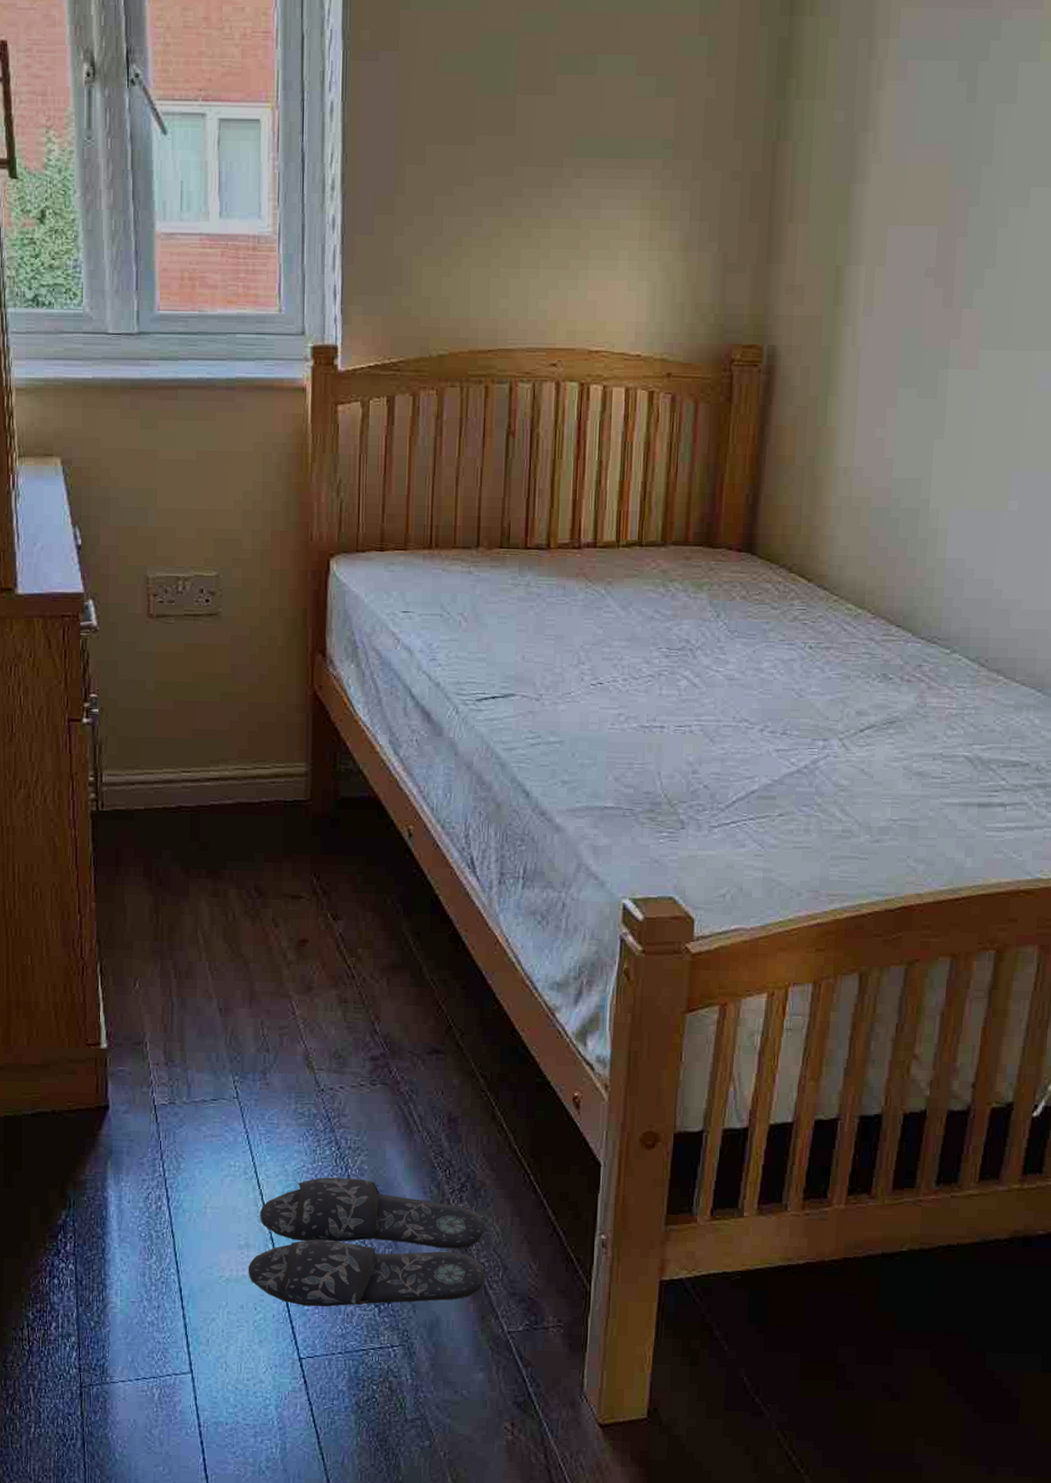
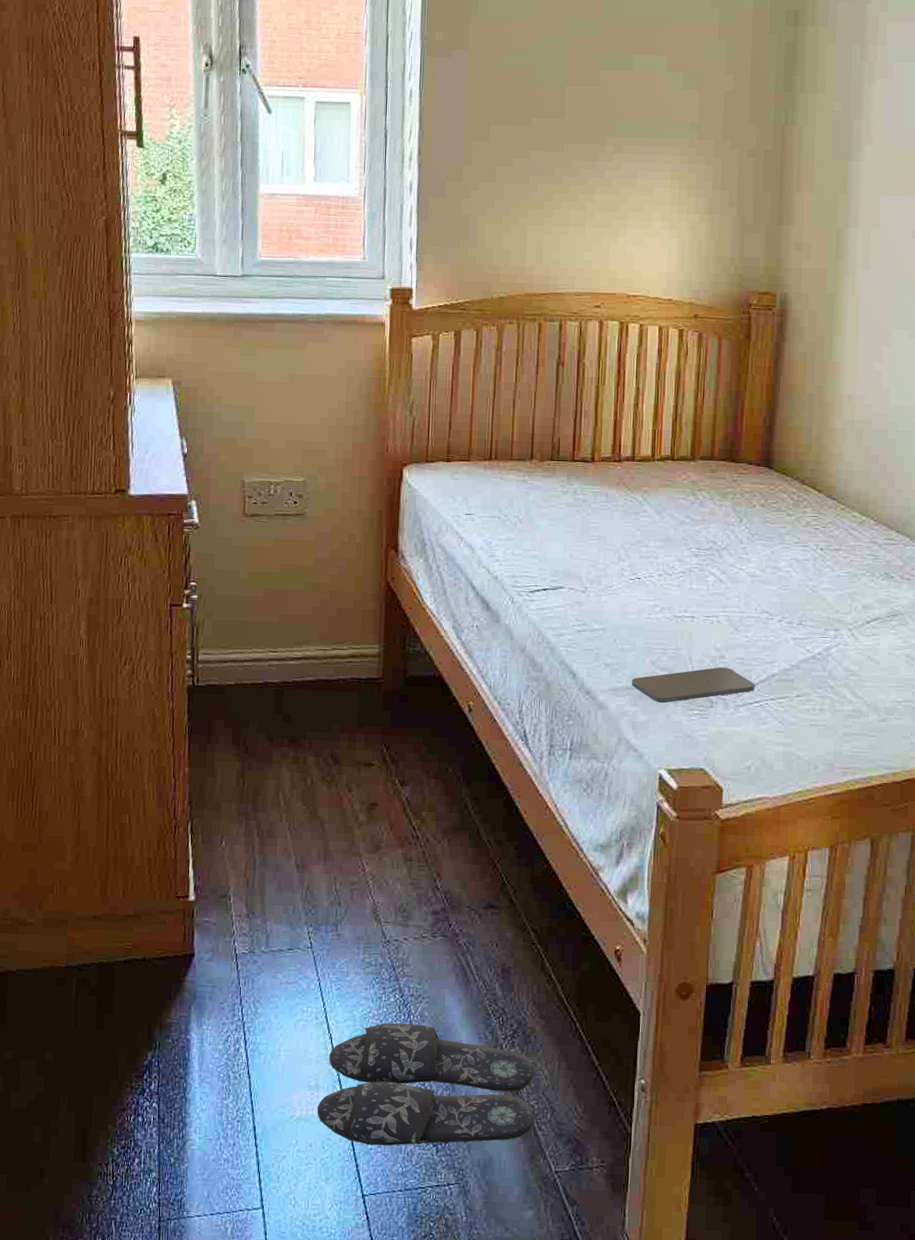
smartphone: none [591,783,733,825] -> present [631,667,756,704]

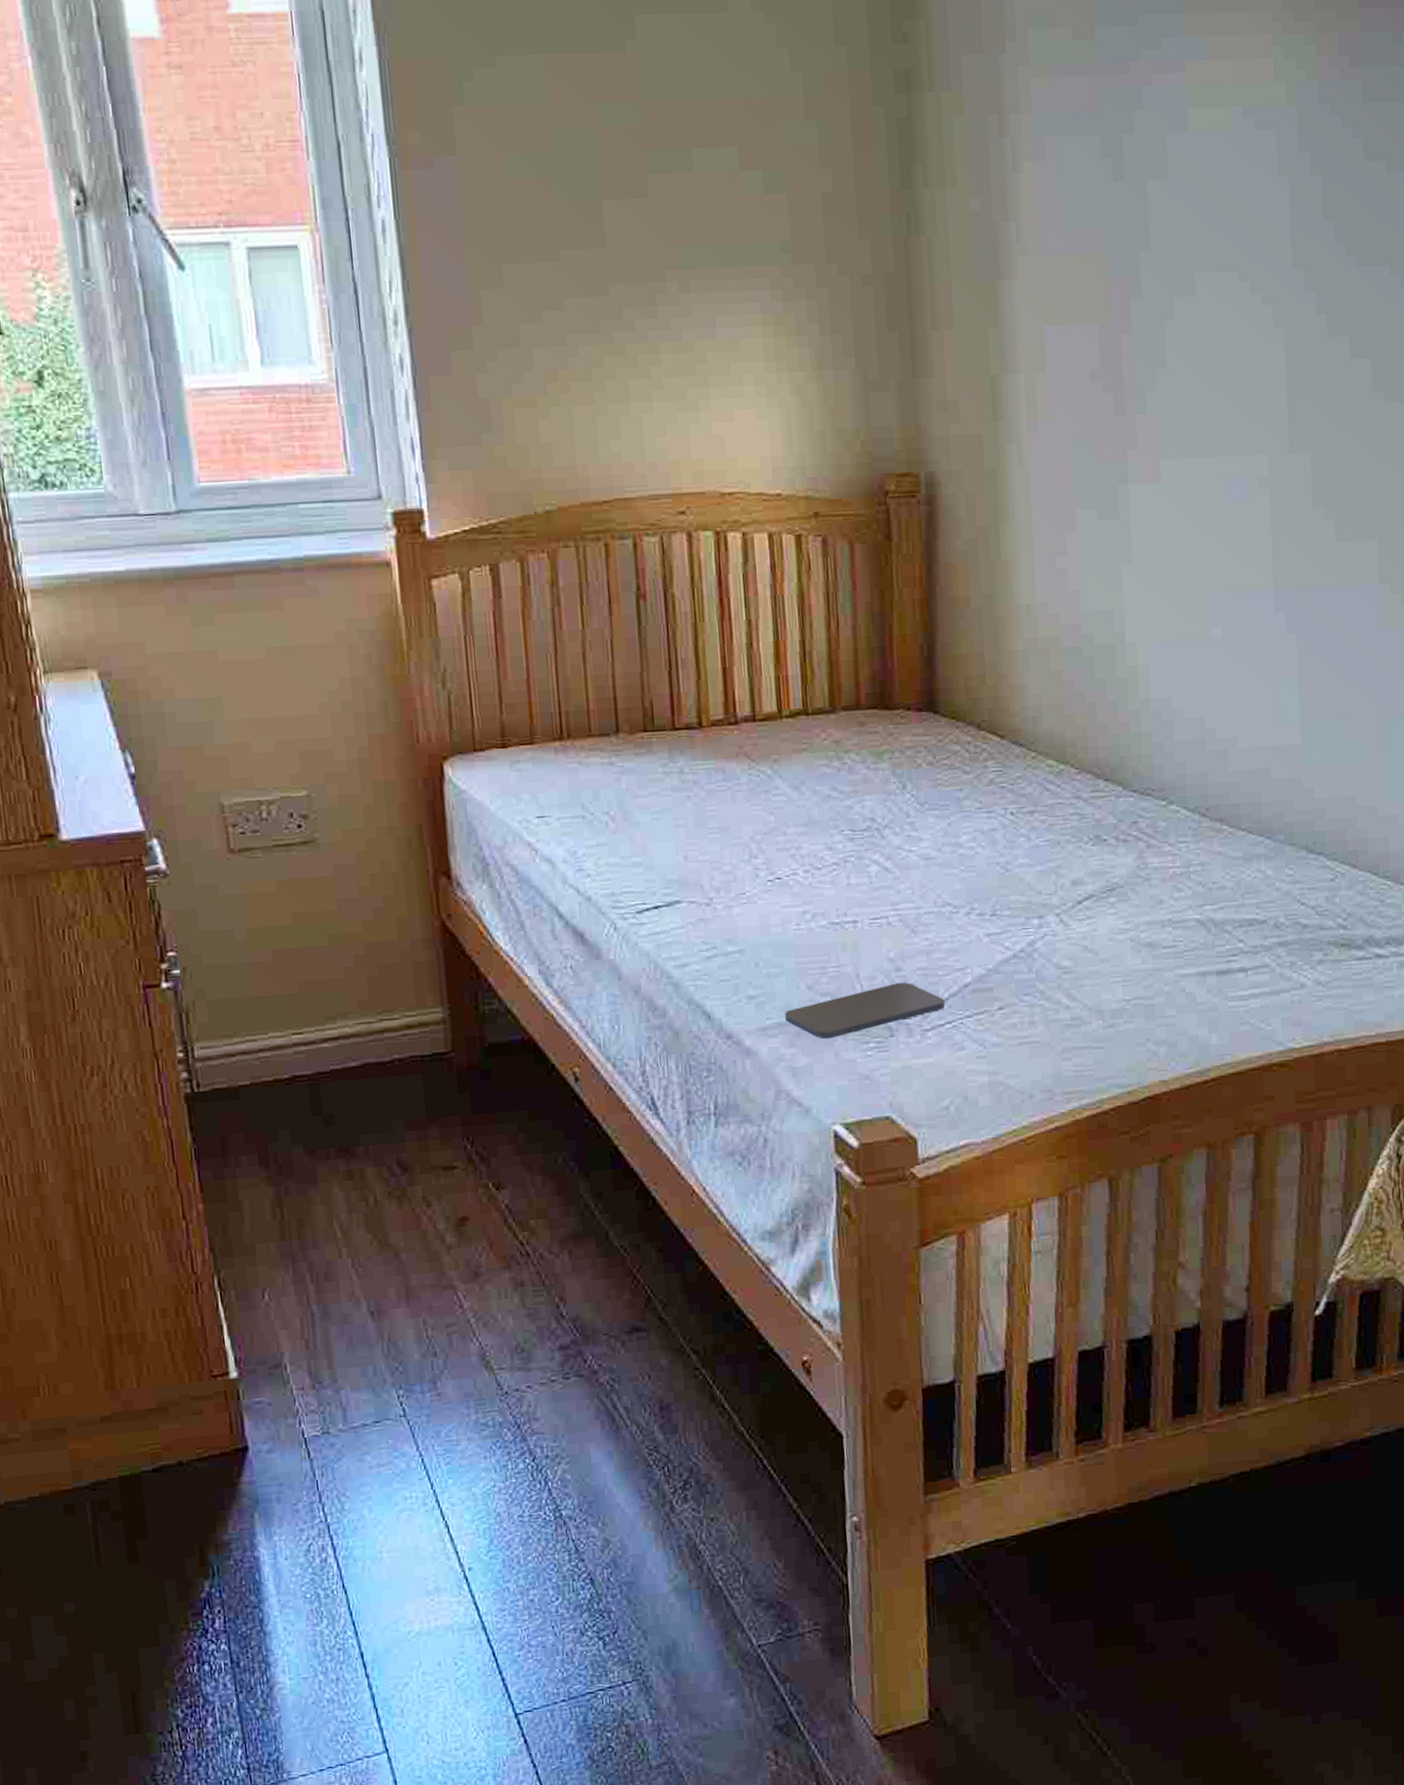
slippers: present [317,1023,535,1146] -> none [442,1491,725,1652]

